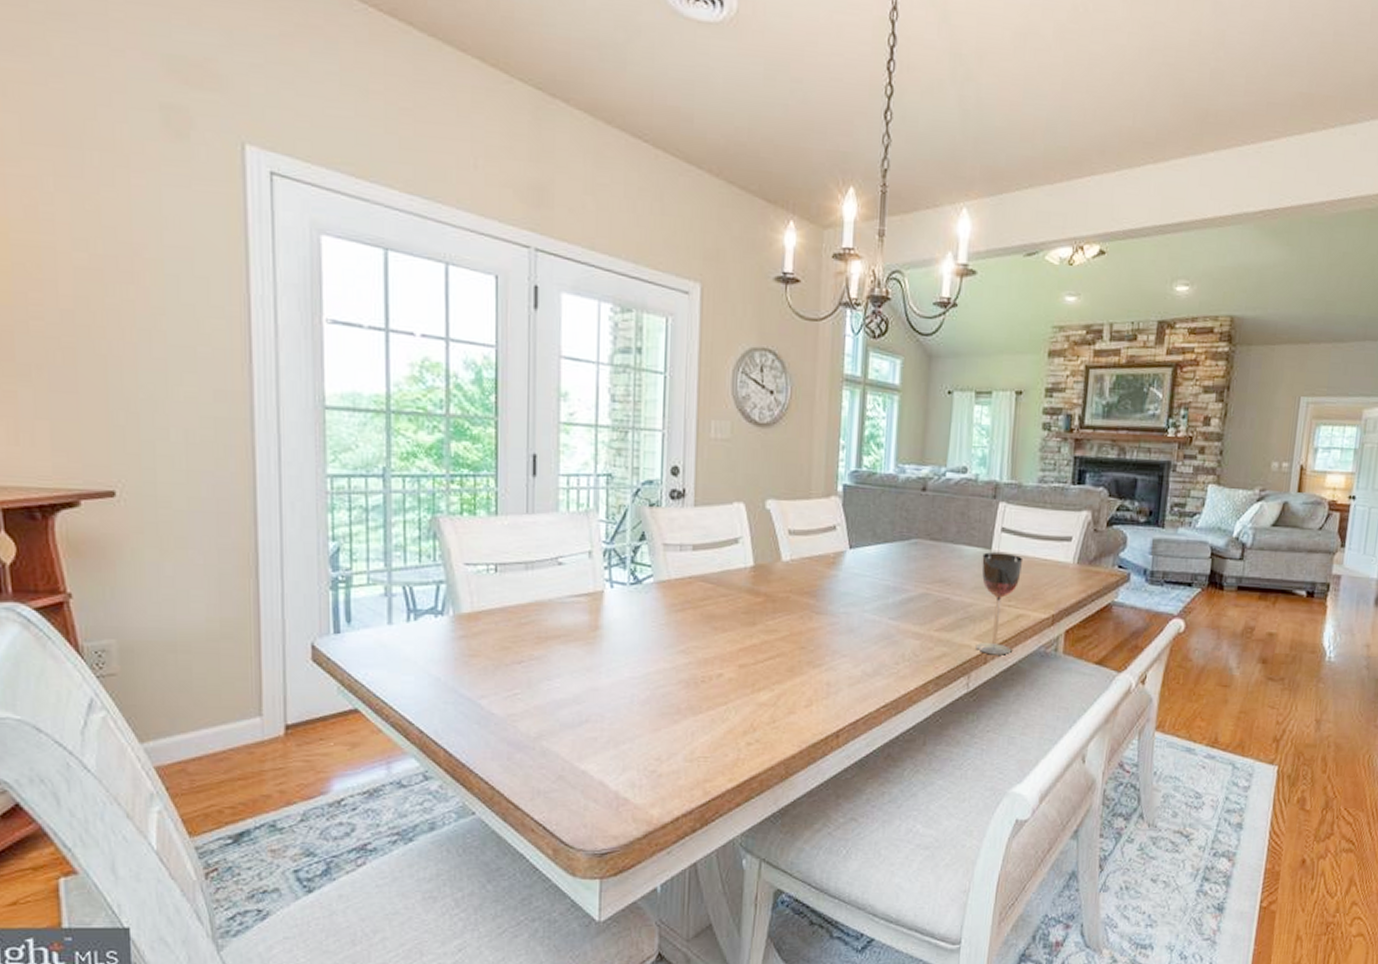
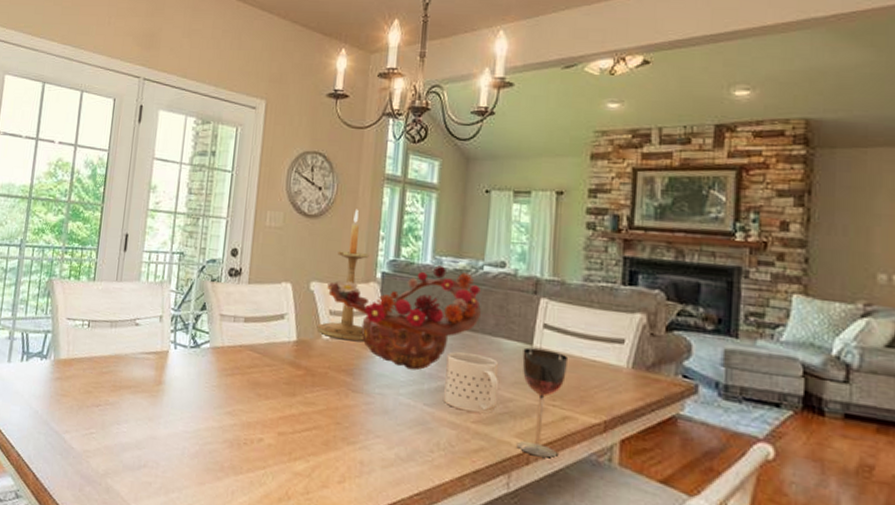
candlestick: none [775,415,829,561] -> present [316,209,369,341]
flower arrangement: none [785,474,943,585] -> present [327,265,481,371]
mug: none [908,563,961,621] -> present [444,351,500,414]

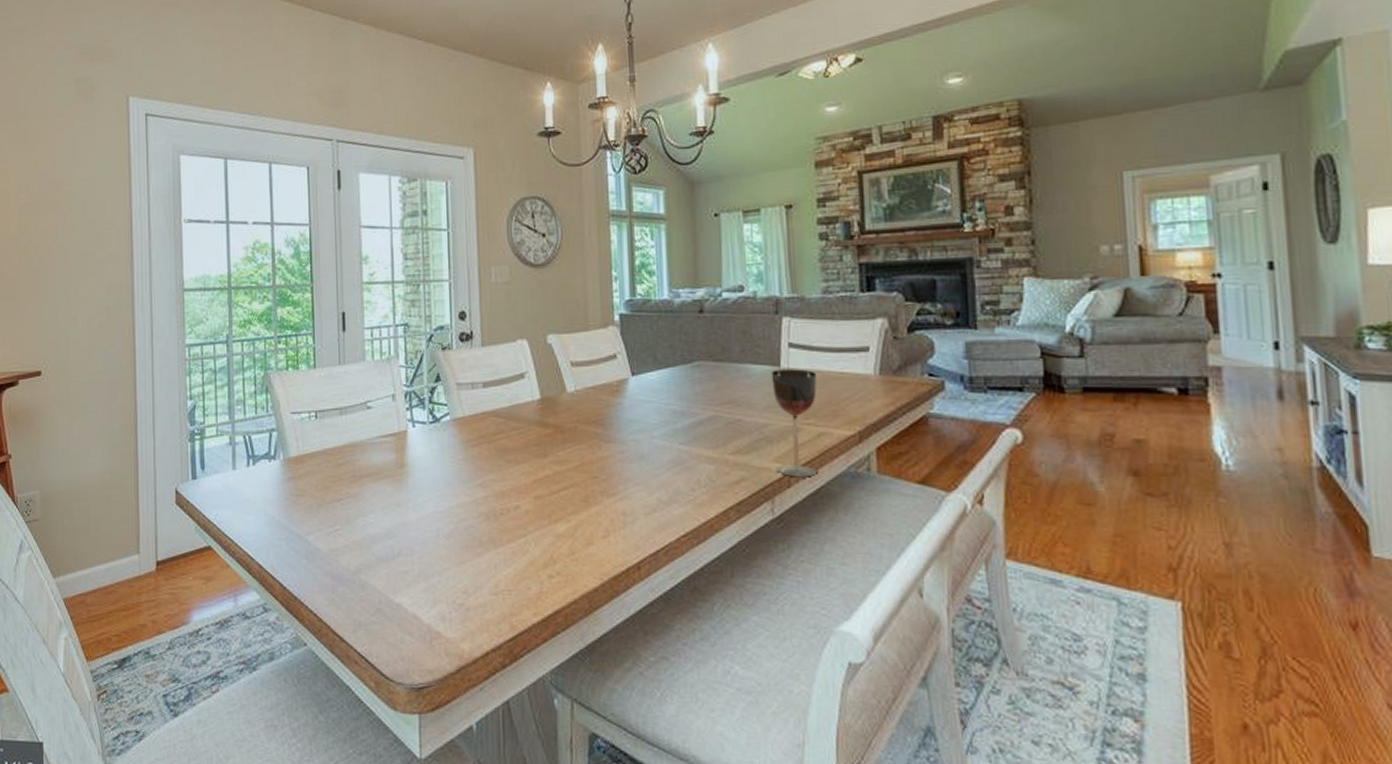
candlestick: present [316,209,369,341] -> none [559,251,610,391]
flower arrangement: present [327,265,481,371] -> none [565,299,725,411]
mug: present [444,351,500,414] -> none [695,384,753,444]

